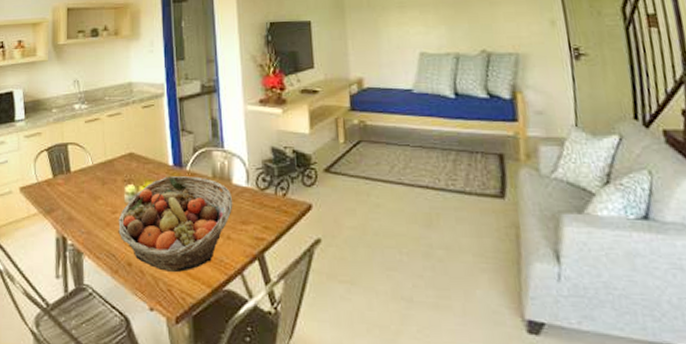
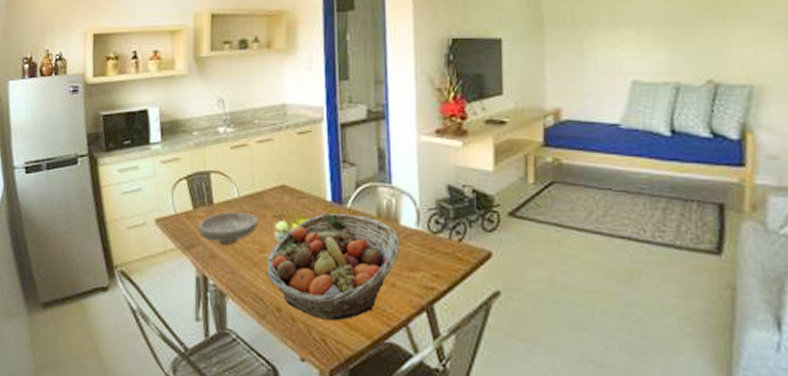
bowl: none [58,179,111,208] -> present [199,212,259,245]

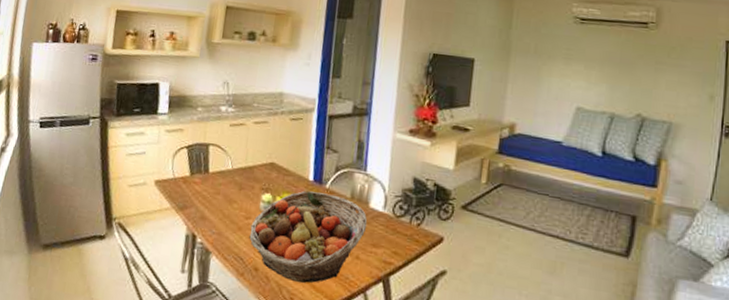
bowl: present [199,212,259,245] -> none [193,180,248,210]

